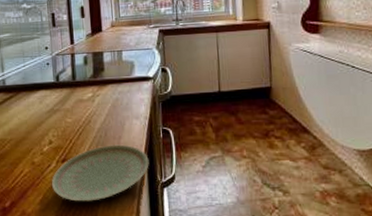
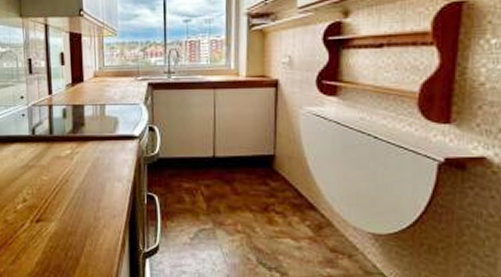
plate: present [51,144,149,202] -> none [24,207,131,266]

